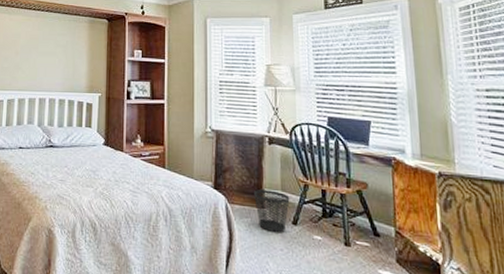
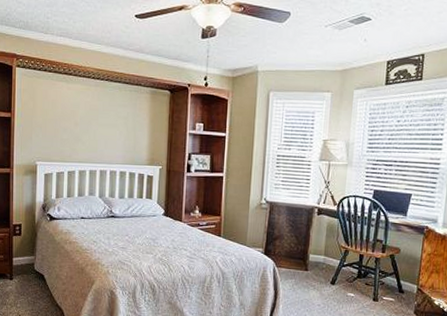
wastebasket: present [254,189,290,233] -> none [299,255,331,292]

